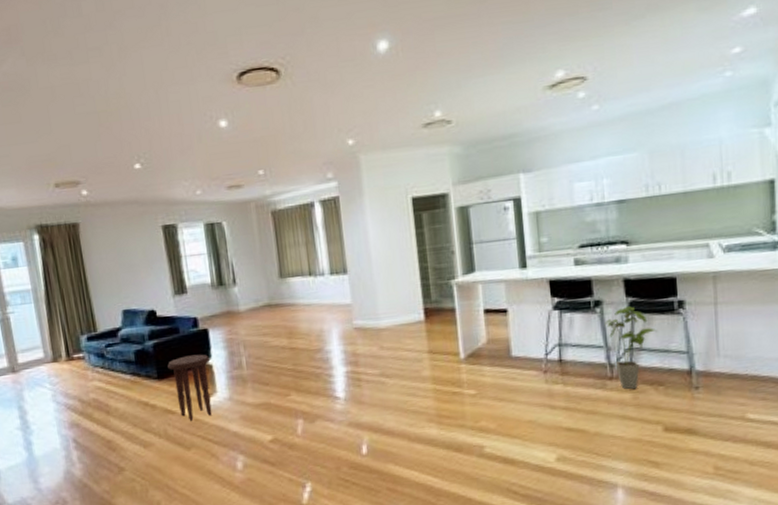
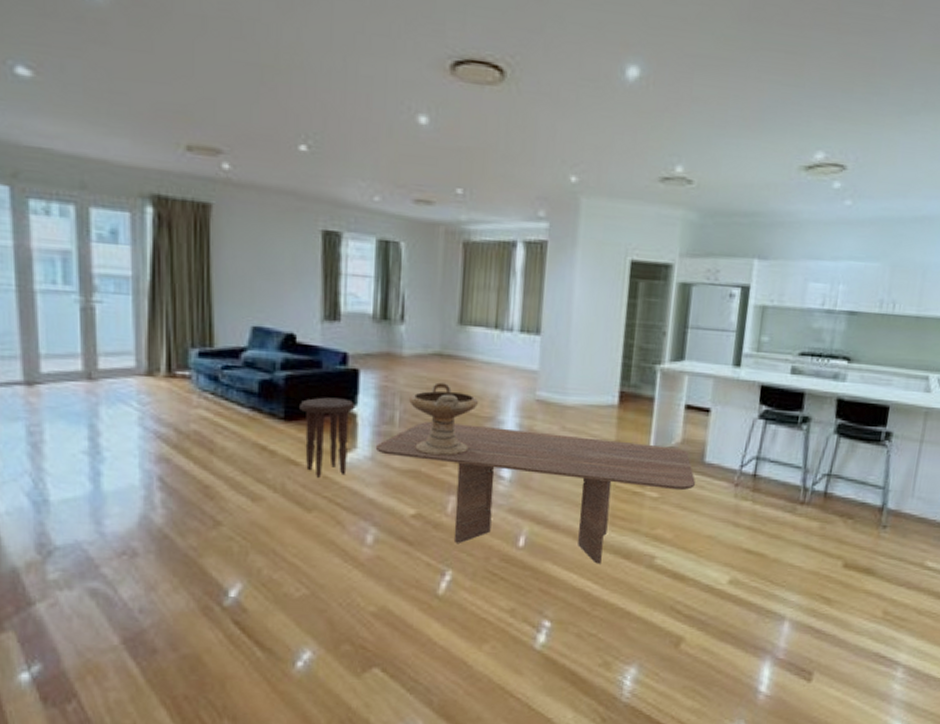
dining table: none [231,348,508,460] -> present [375,421,696,564]
decorative bowl: none [251,327,308,388] -> present [409,382,479,456]
house plant: present [604,306,657,390] -> none [808,428,858,519]

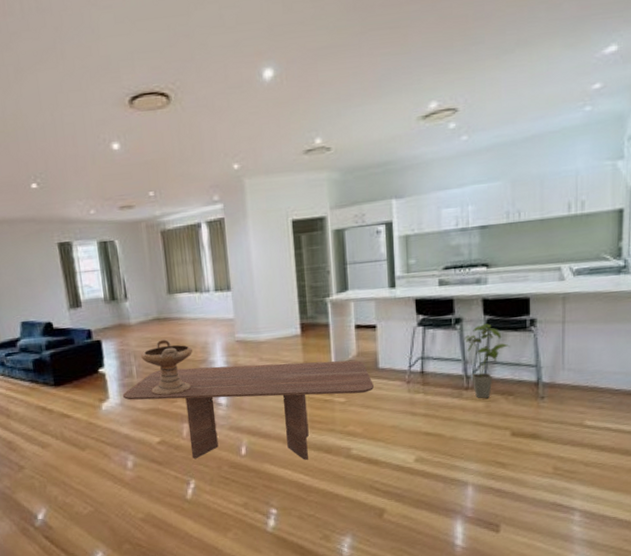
side table: present [299,397,356,478] -> none [63,363,105,424]
house plant: none [808,428,858,519] -> present [463,323,510,399]

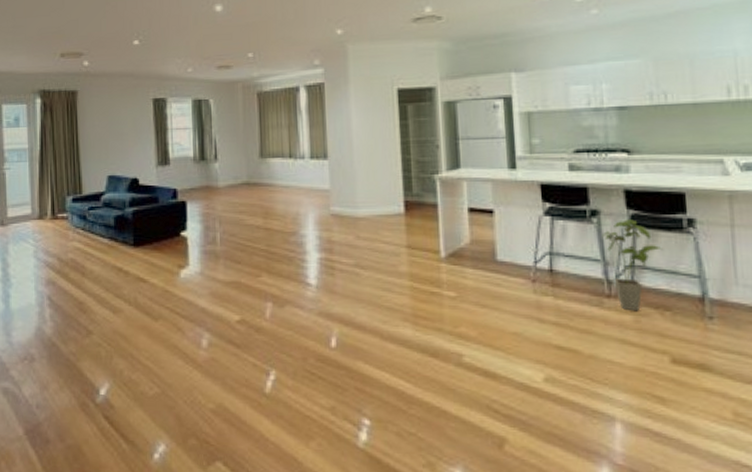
dining table: present [122,360,375,460] -> none [203,239,492,363]
decorative bowl: present [141,339,193,395] -> none [227,206,283,267]

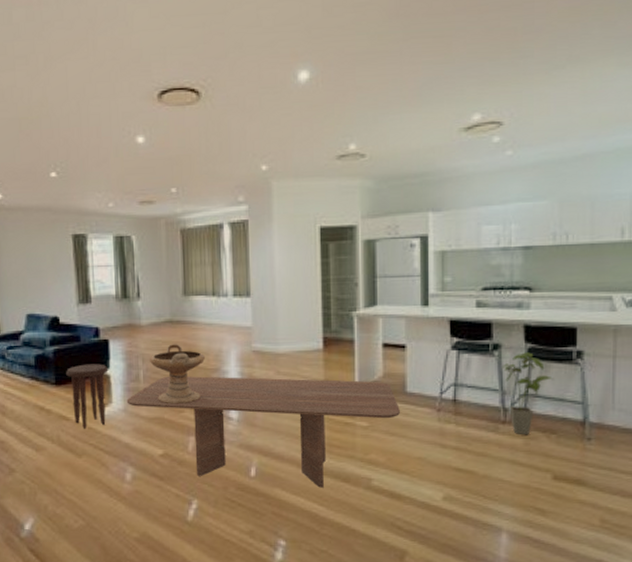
side table: none [144,225,186,291] -> present [66,364,109,429]
dining table: none [203,239,492,363] -> present [126,376,401,488]
decorative bowl: none [227,206,283,267] -> present [150,344,206,403]

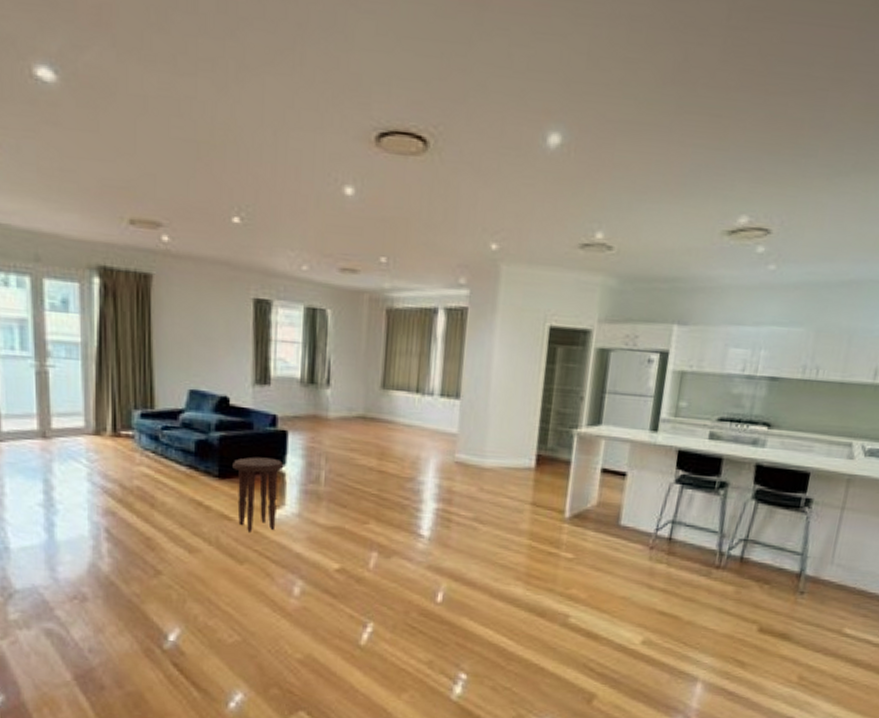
dining table: present [126,376,401,488] -> none [302,480,611,621]
decorative bowl: present [150,344,206,403] -> none [334,444,401,514]
house plant: present [501,352,553,435] -> none [724,494,776,583]

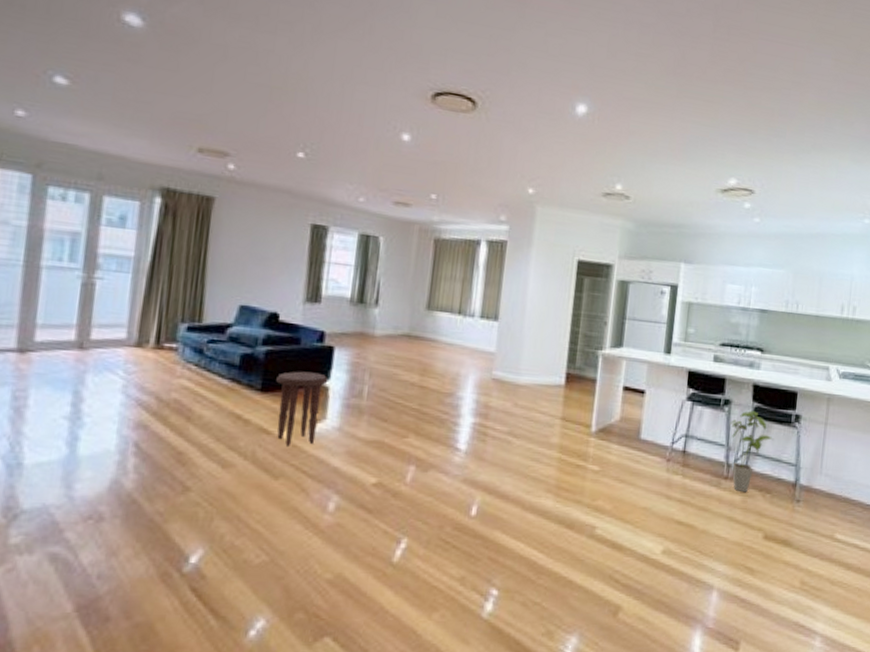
house plant: none [724,494,776,583] -> present [729,411,773,493]

